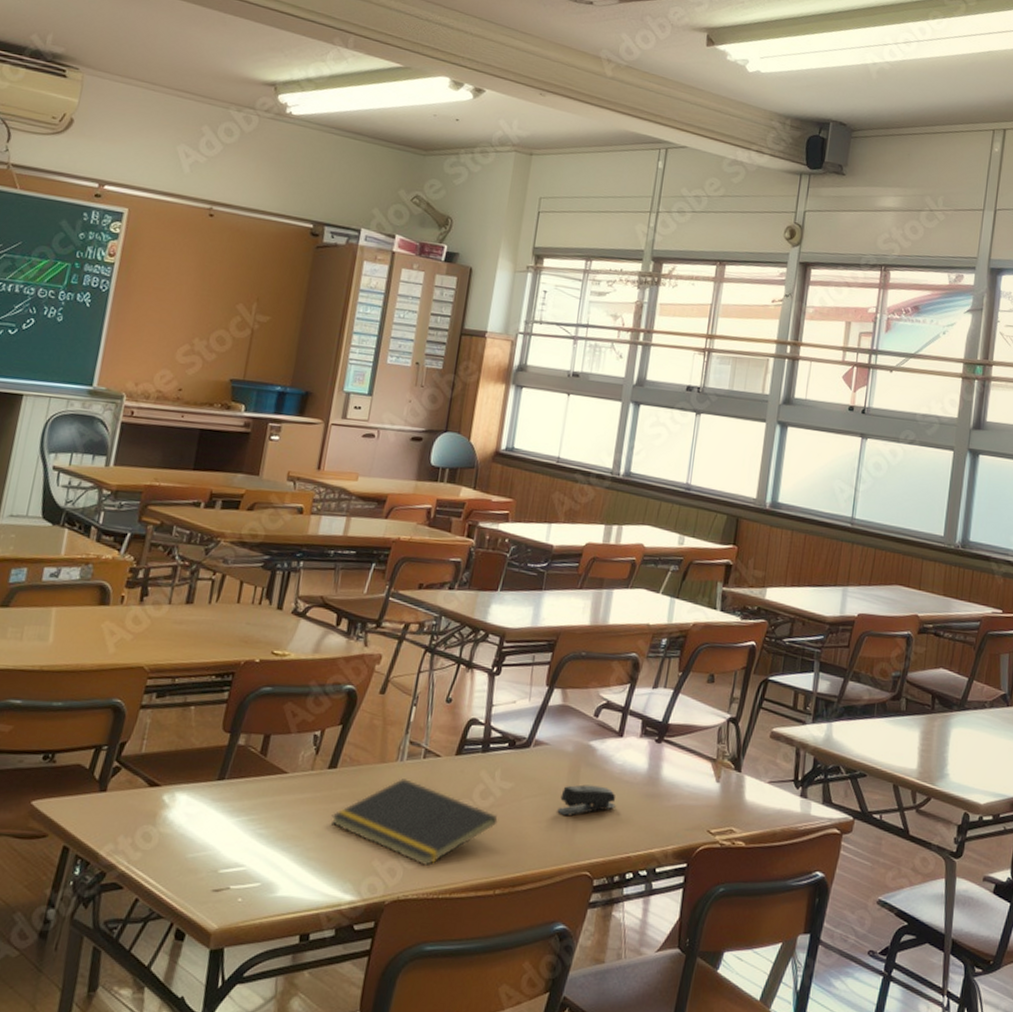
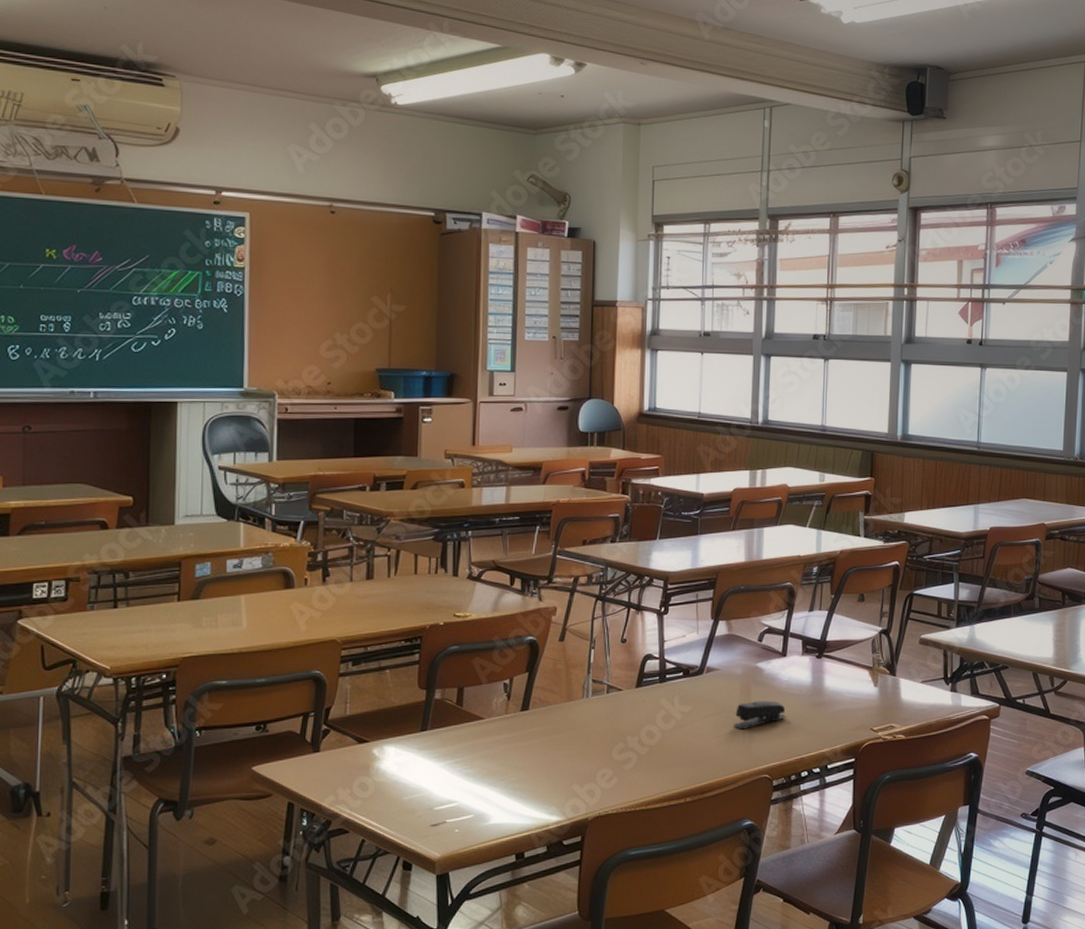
notepad: present [331,779,498,866] -> none [529,713,681,784]

